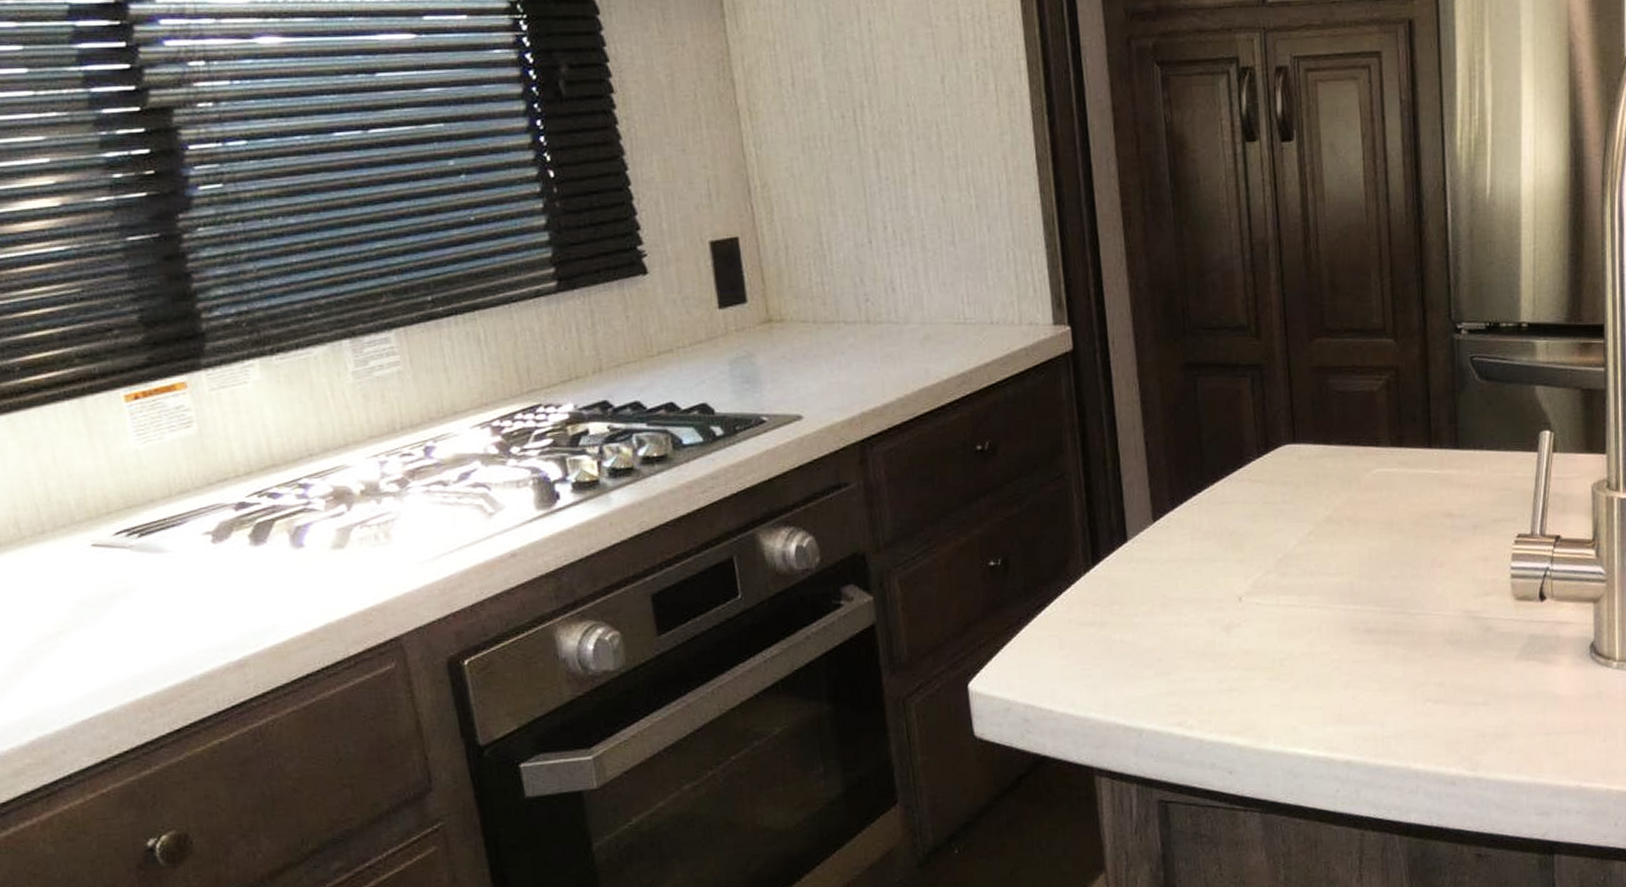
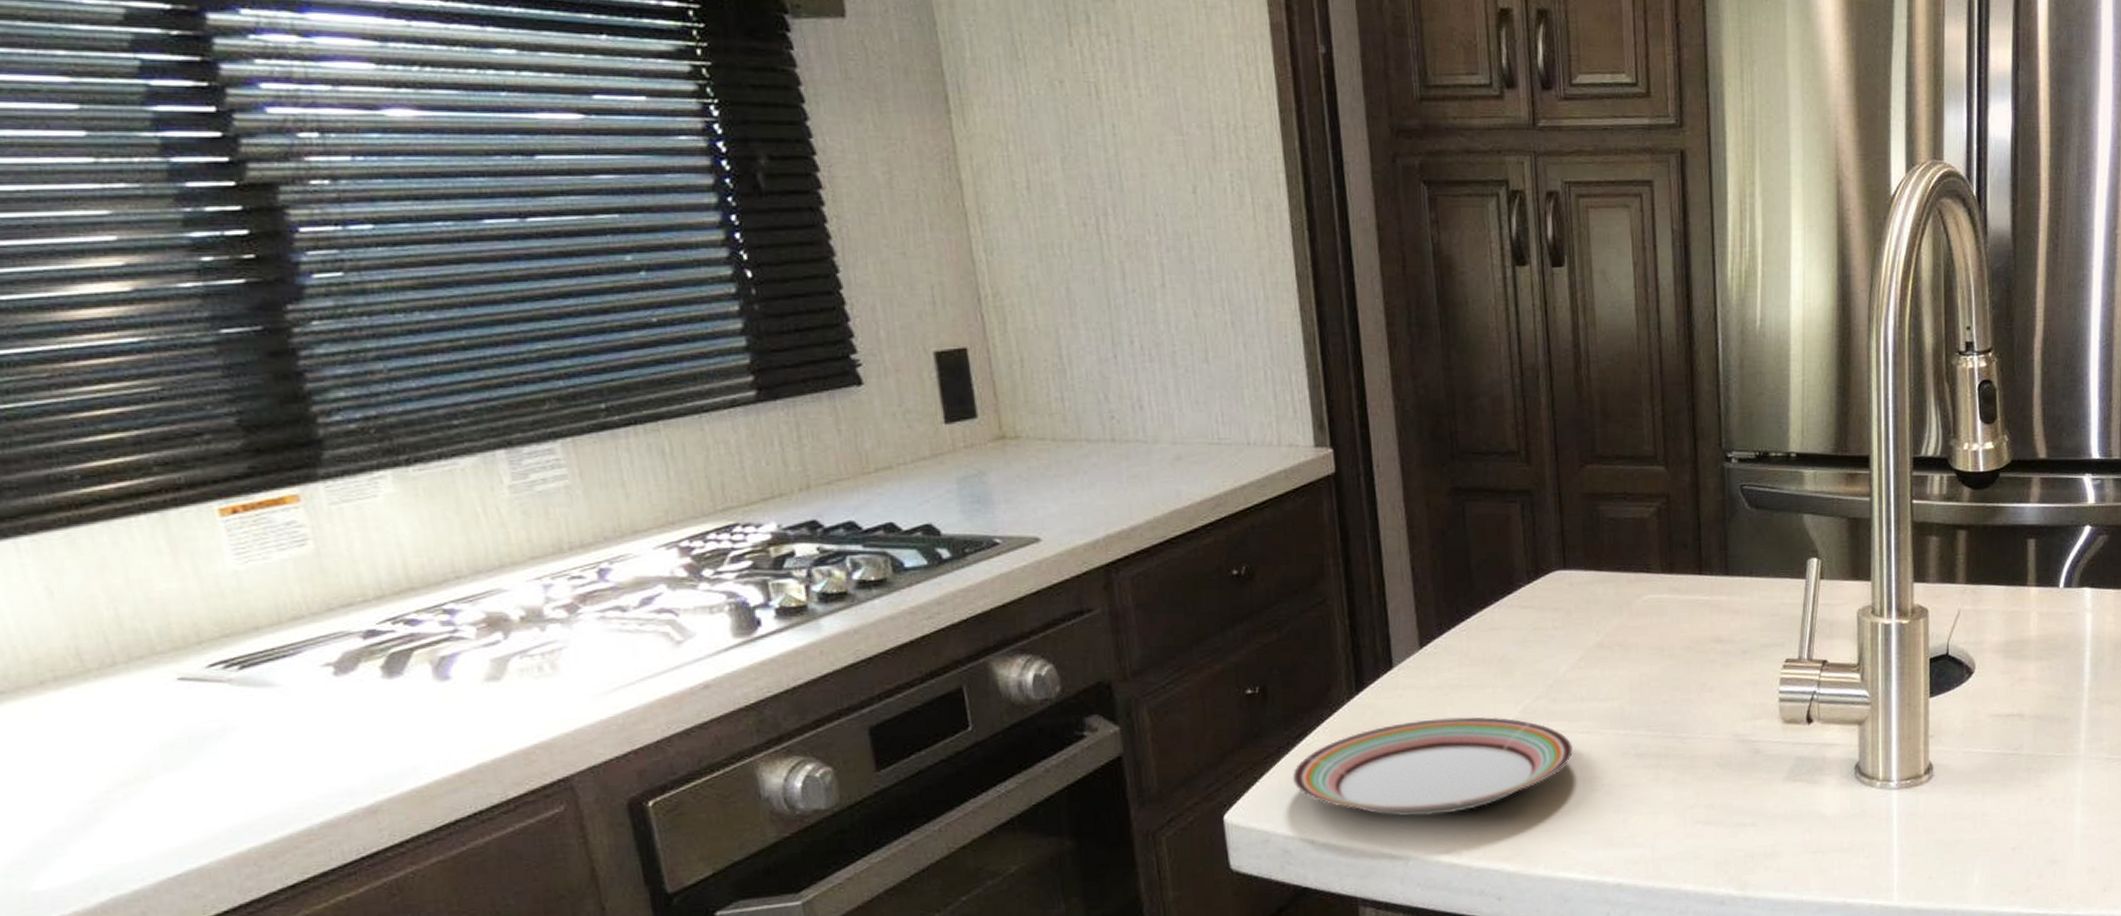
plate: none [1031,590,1302,689] -> present [1292,716,1573,817]

